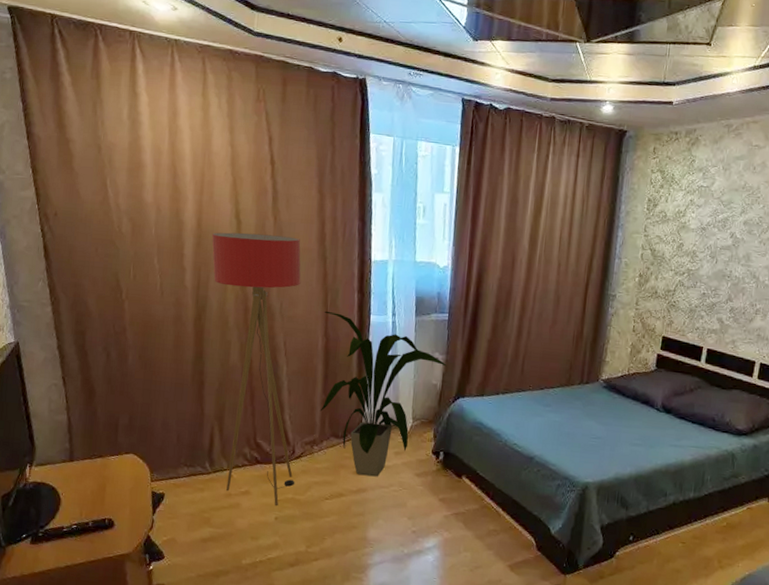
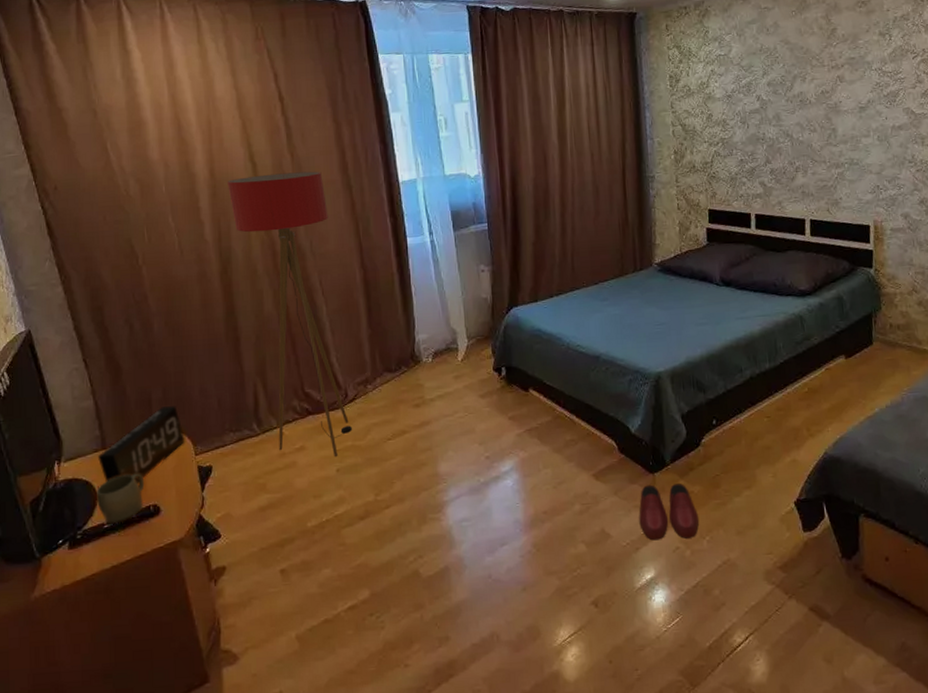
mug: none [60,487,104,530] -> present [97,473,145,524]
alarm clock: none [65,432,144,497] -> present [98,406,185,483]
house plant: present [319,310,447,477] -> none [357,241,495,408]

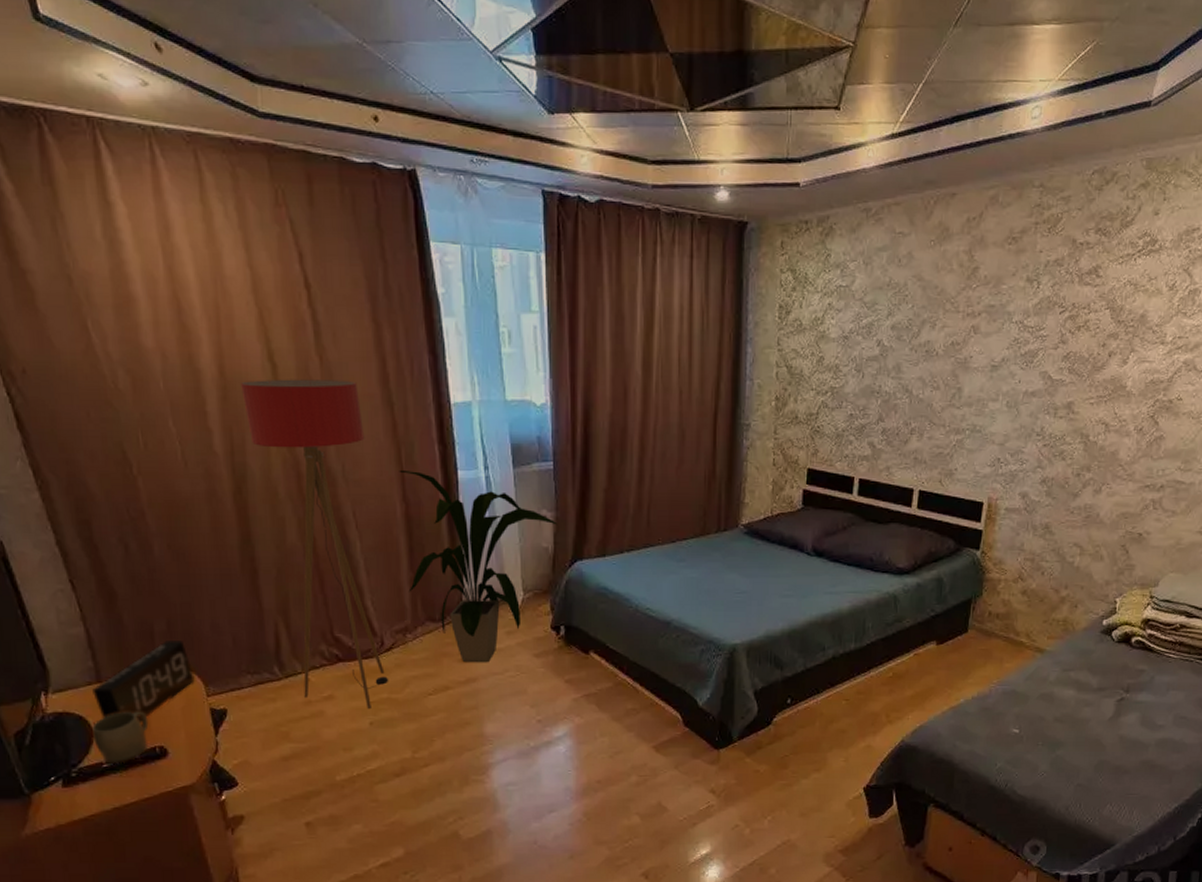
house plant: none [357,241,495,408] -> present [399,469,558,663]
slippers: present [639,483,699,541] -> none [699,760,761,817]

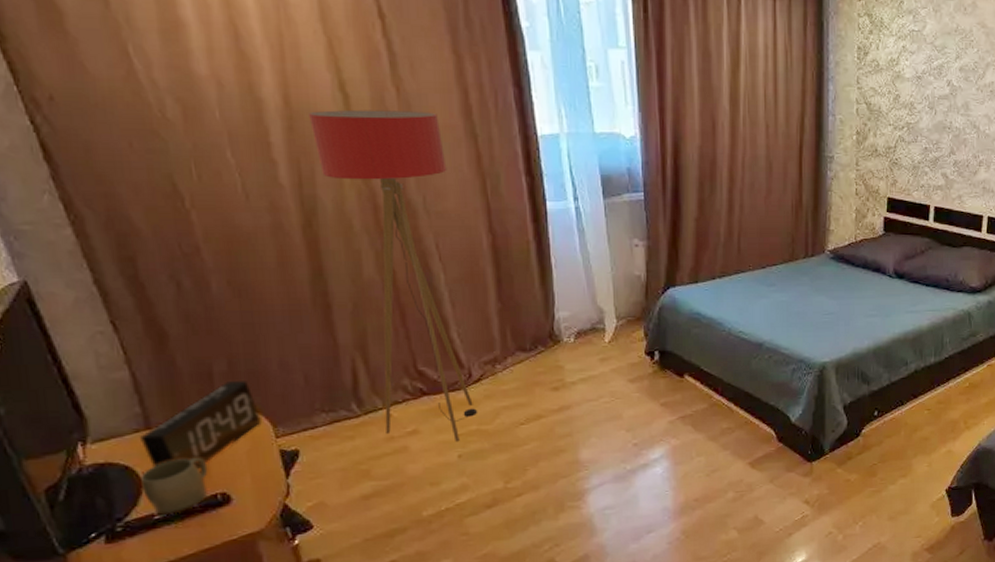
house plant: present [399,469,558,663] -> none [484,201,650,391]

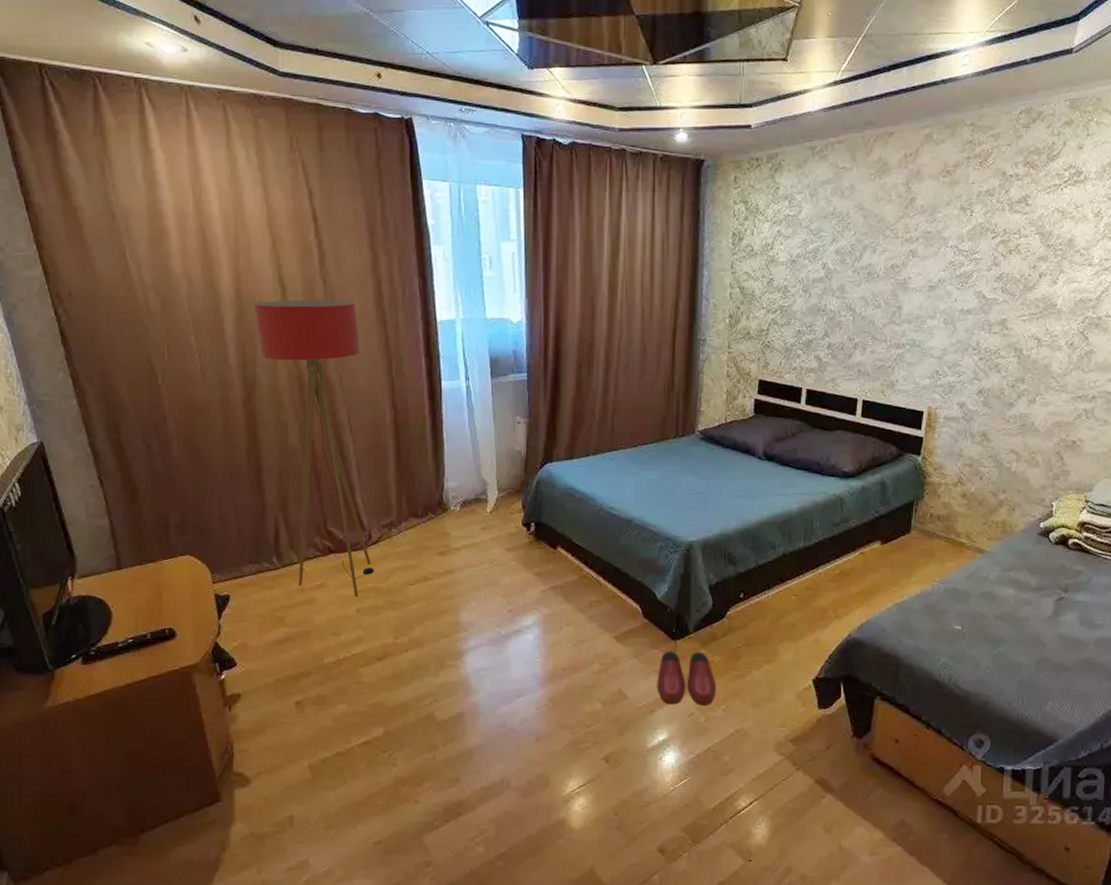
alarm clock: present [140,381,261,469] -> none [113,532,203,606]
mug: present [141,457,208,515] -> none [111,596,160,644]
slippers: none [794,472,853,526] -> present [657,651,716,705]

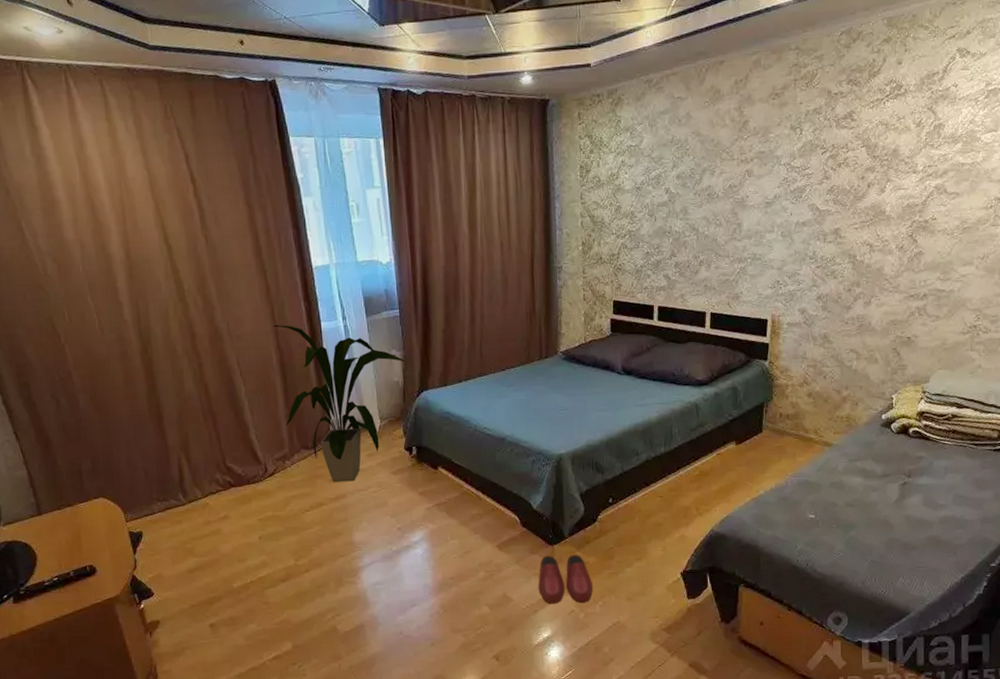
floor lamp: present [254,300,374,598] -> none [144,254,272,526]
house plant: none [389,380,530,556] -> present [273,324,406,482]

